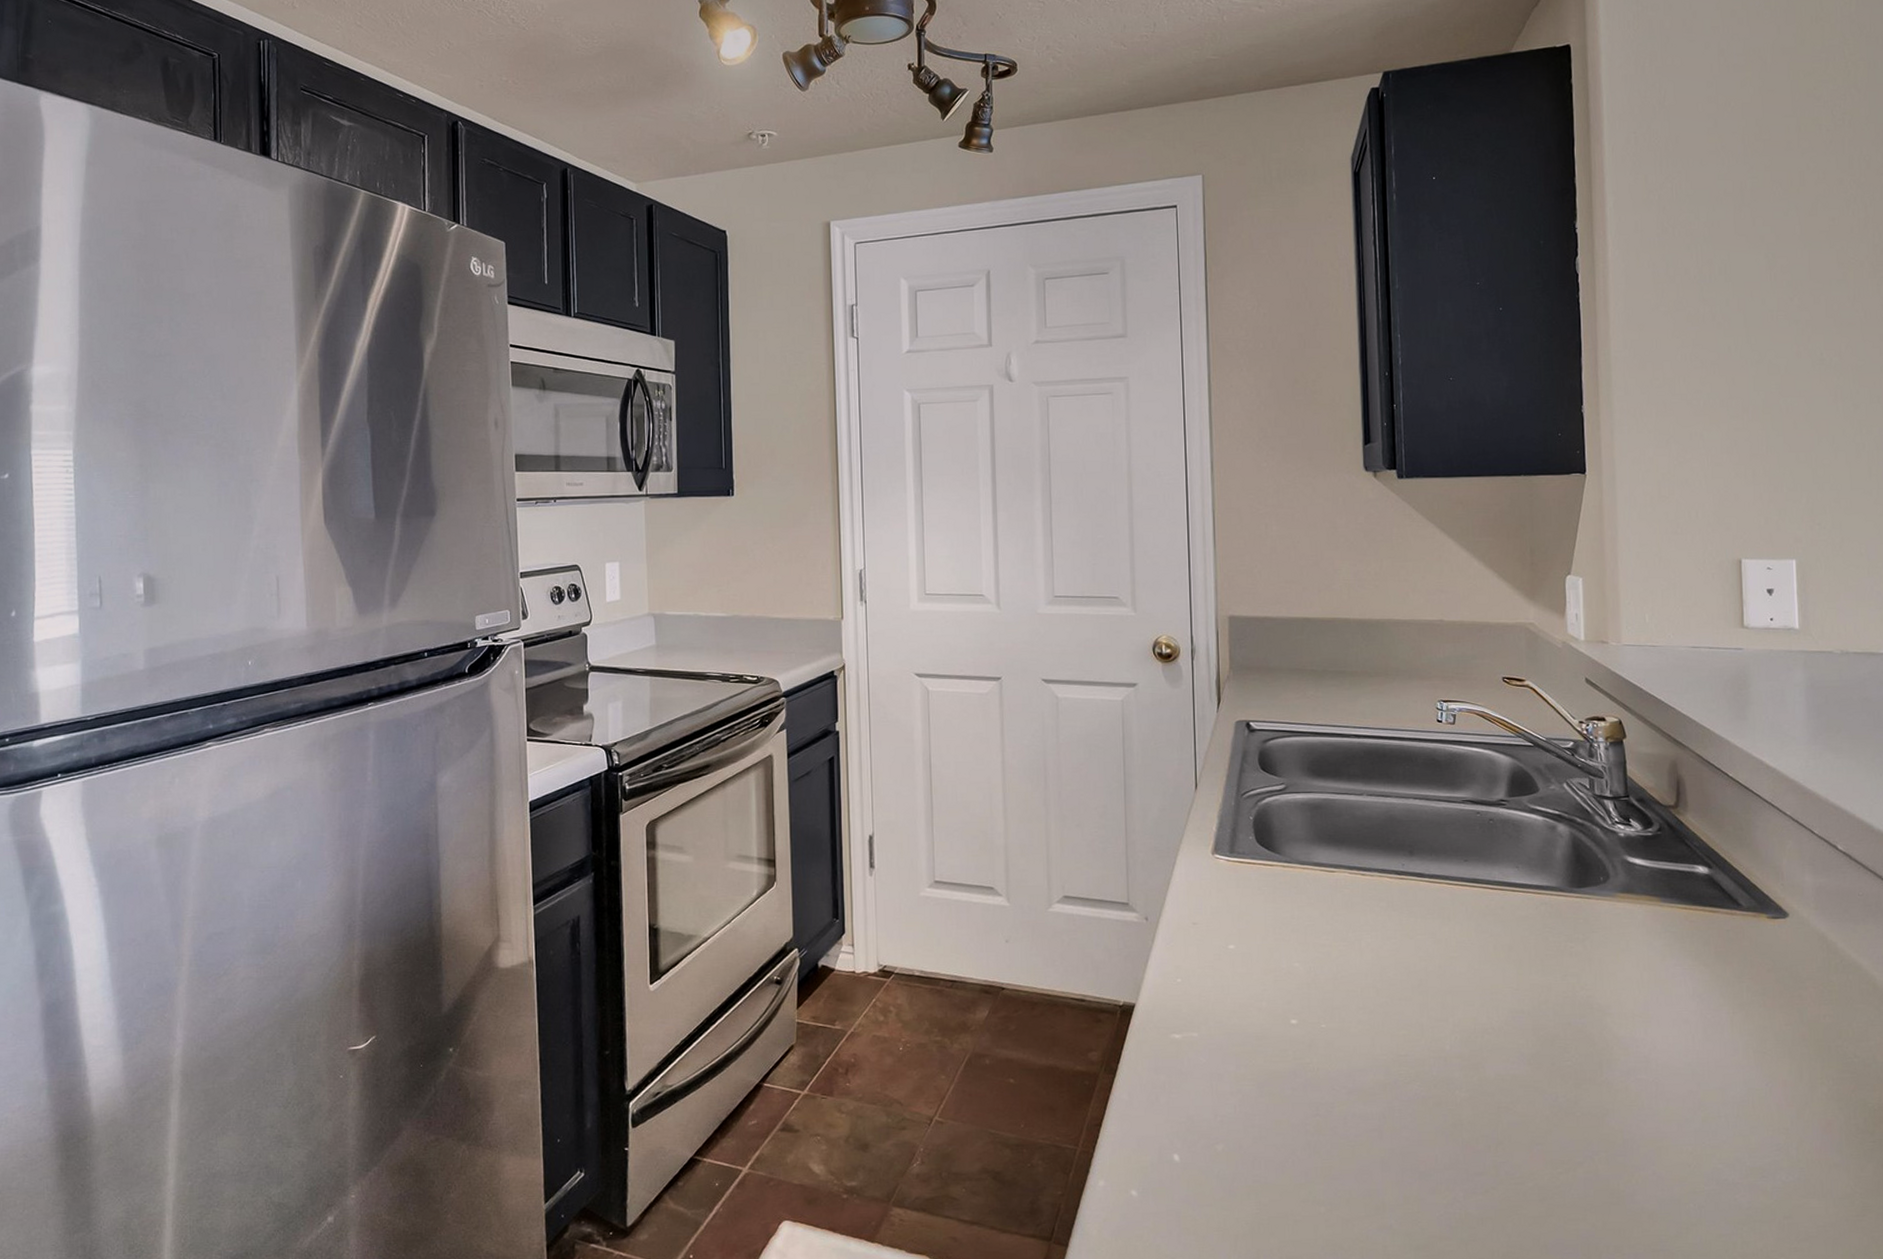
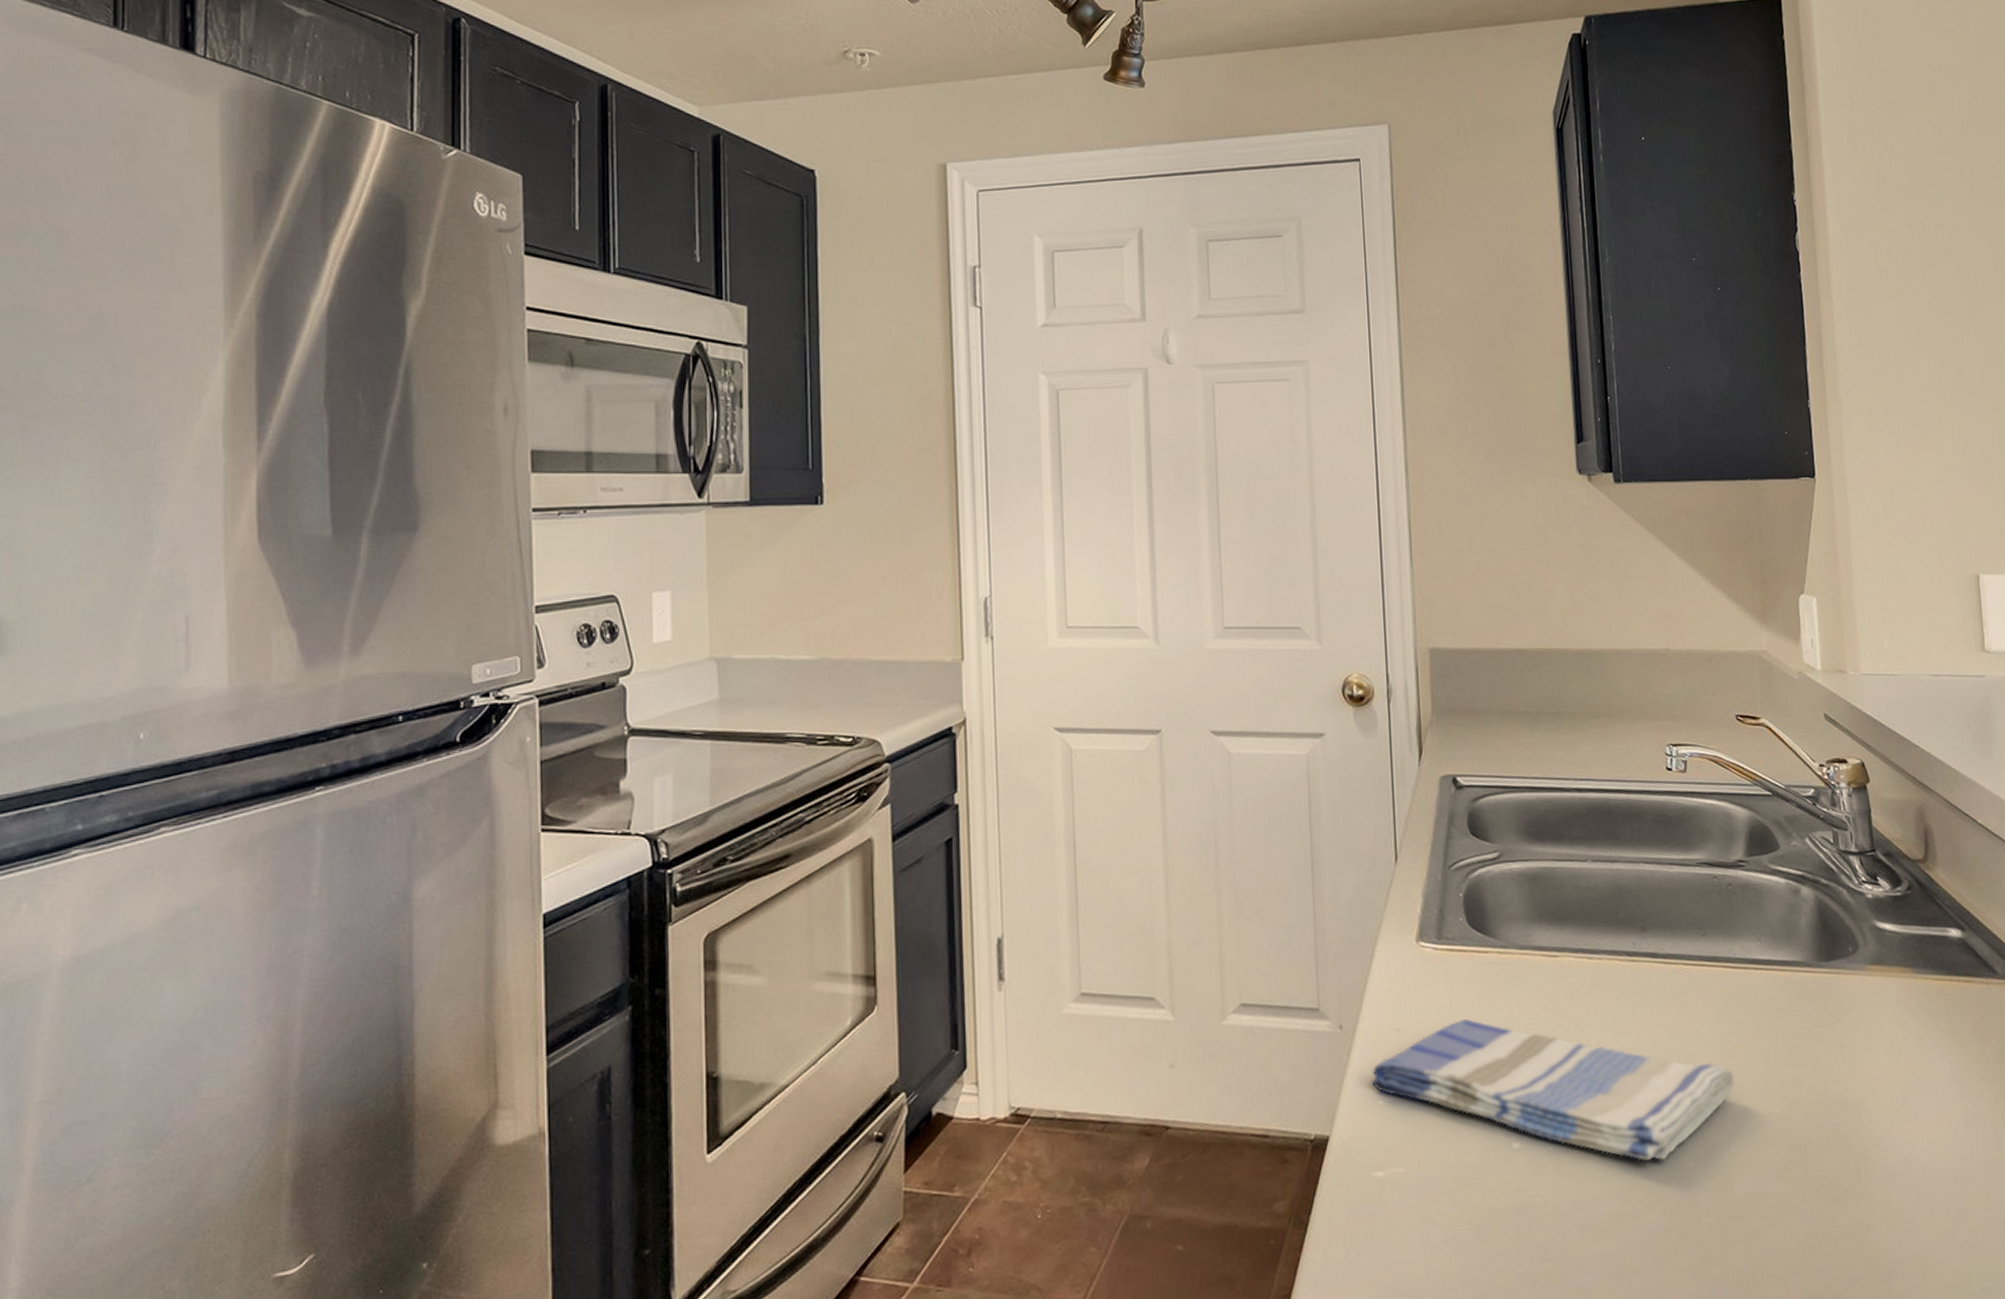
dish towel: none [1172,918,1490,1042] -> present [1372,1019,1735,1161]

